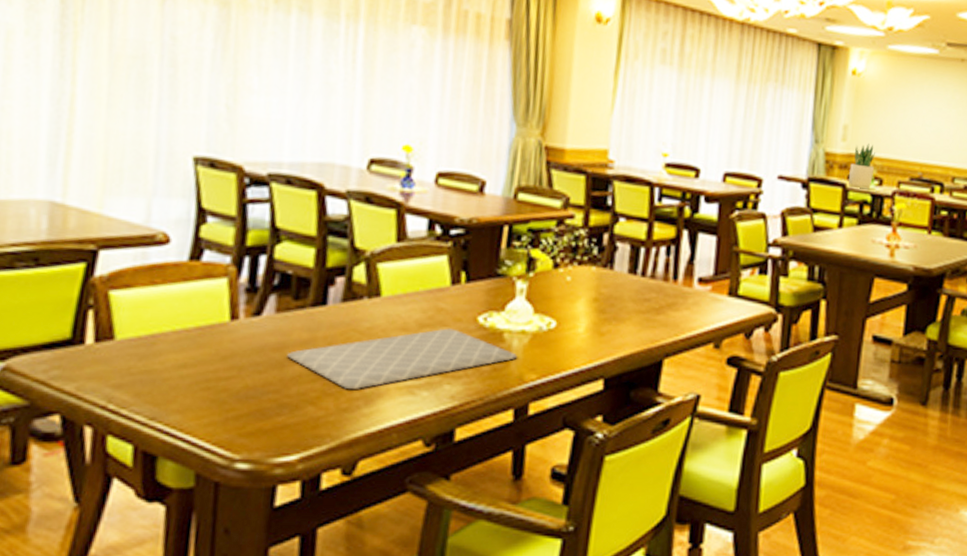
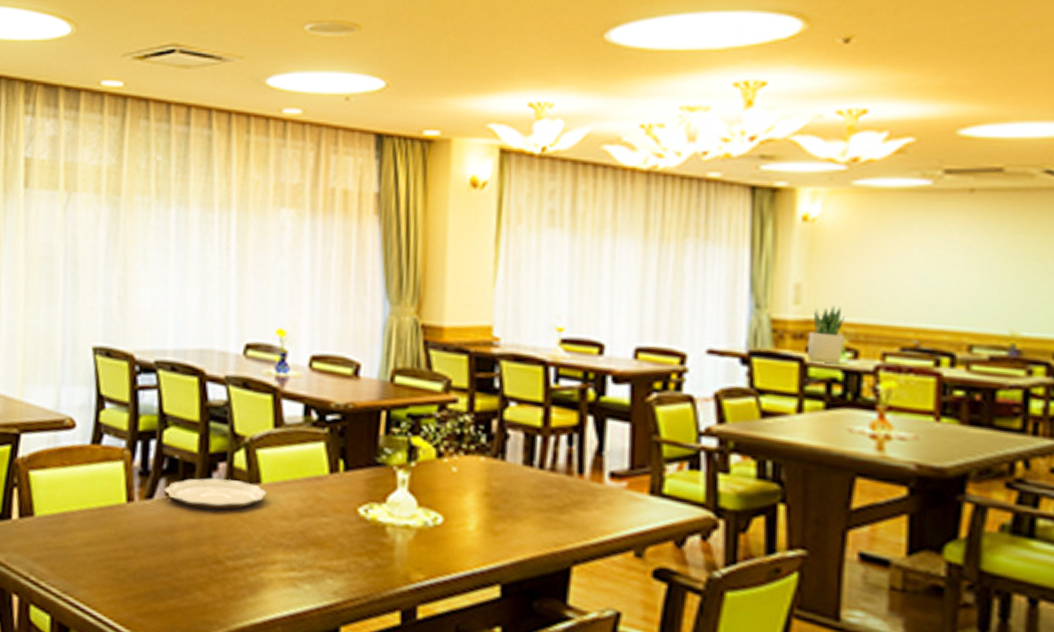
plate: none [273,292,387,324] -> present [163,478,267,510]
placemat: present [287,328,517,390] -> none [177,519,402,578]

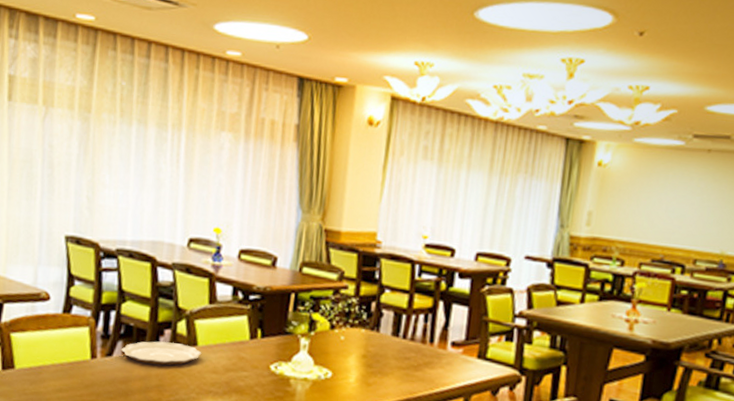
planter: present [808,306,844,365] -> none [591,228,618,270]

